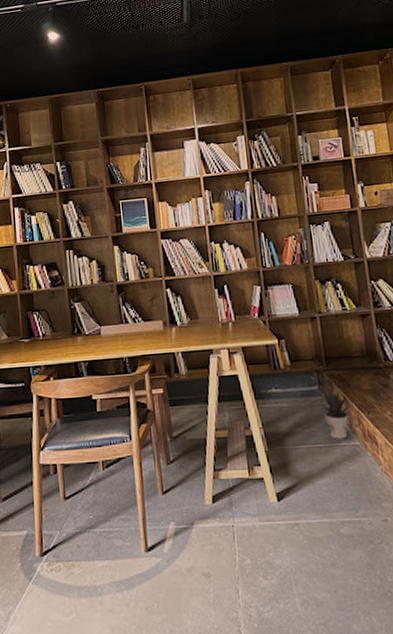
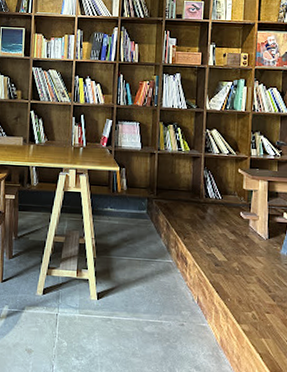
potted plant: present [319,388,352,439] -> none [145,214,172,256]

